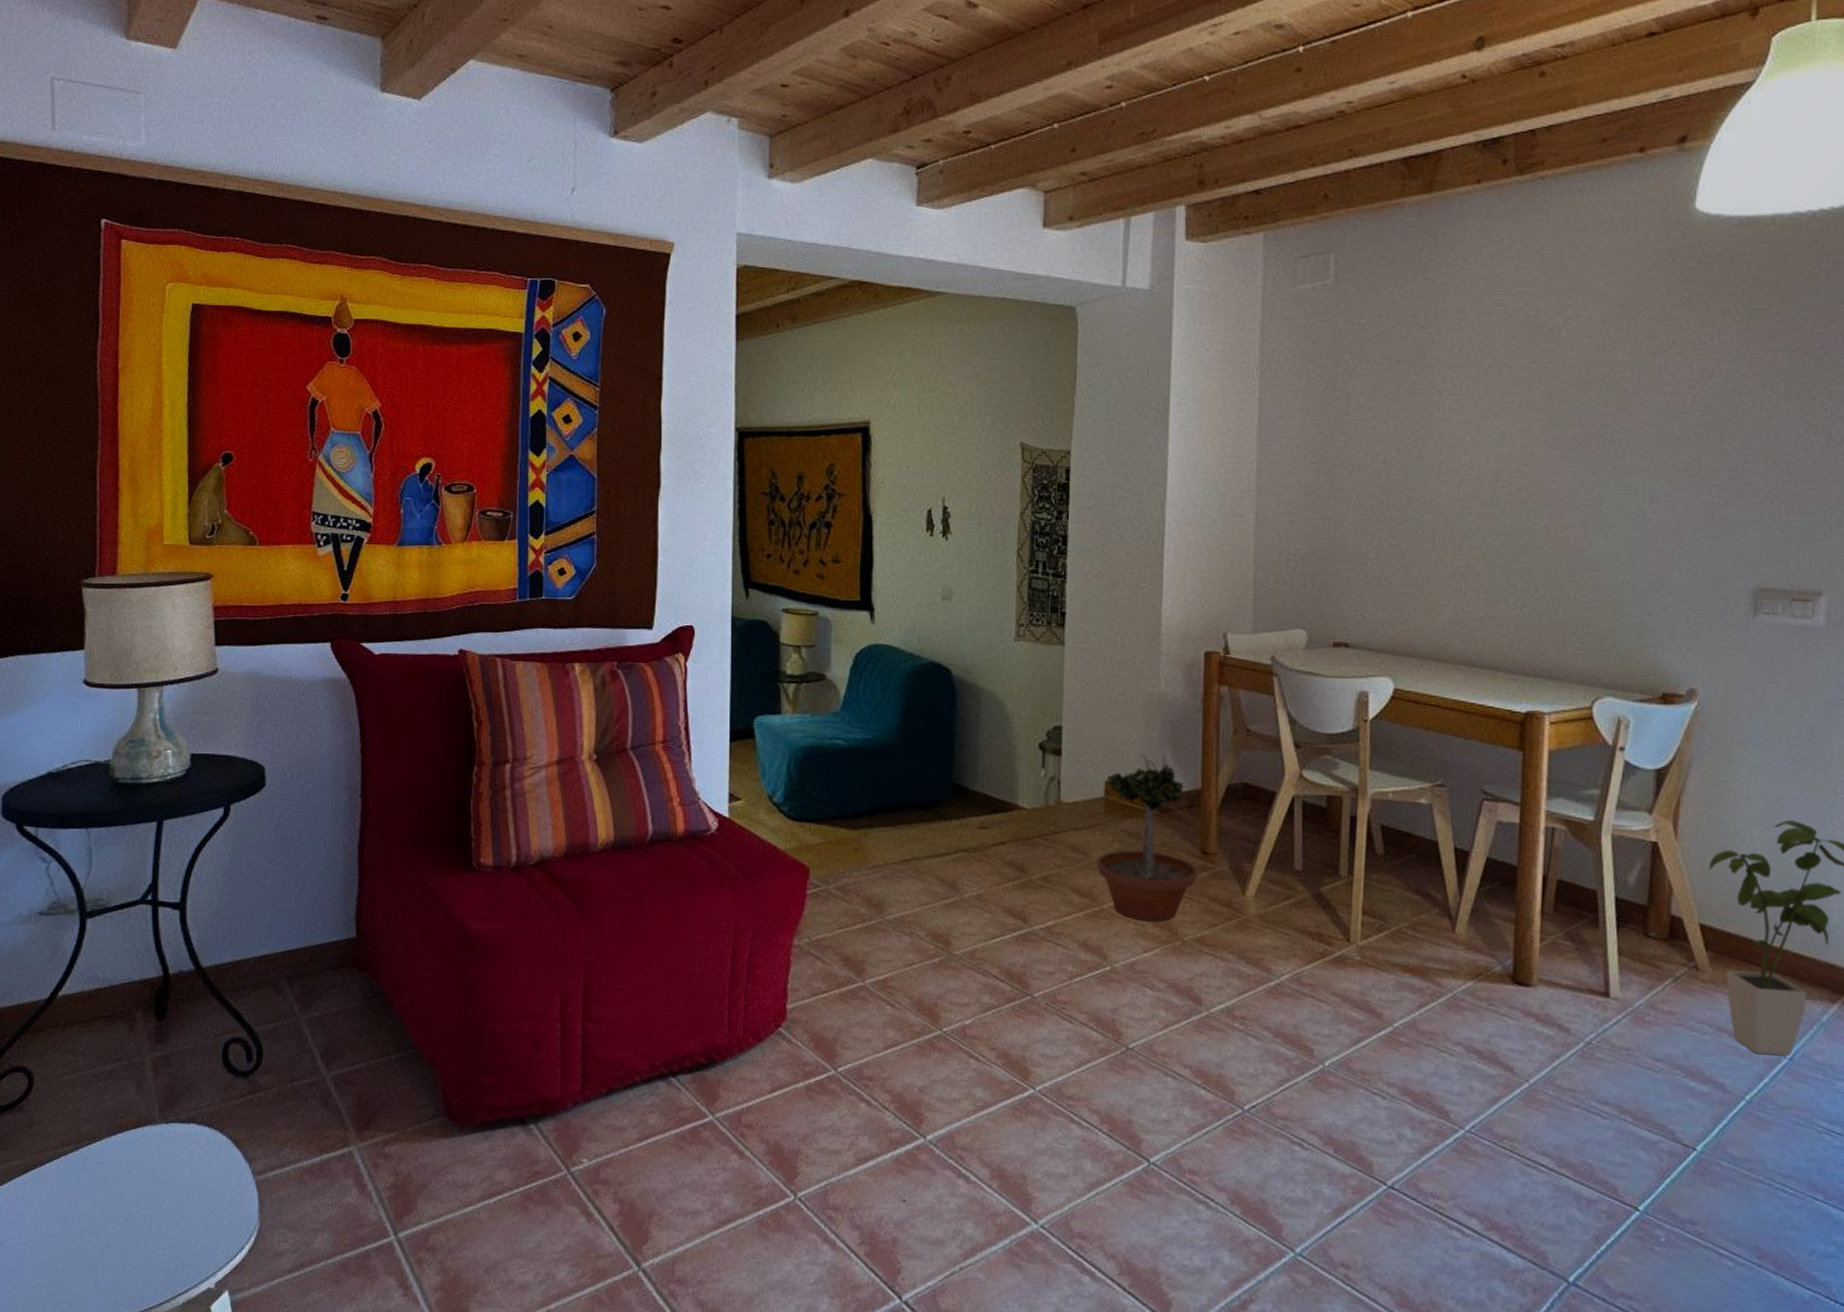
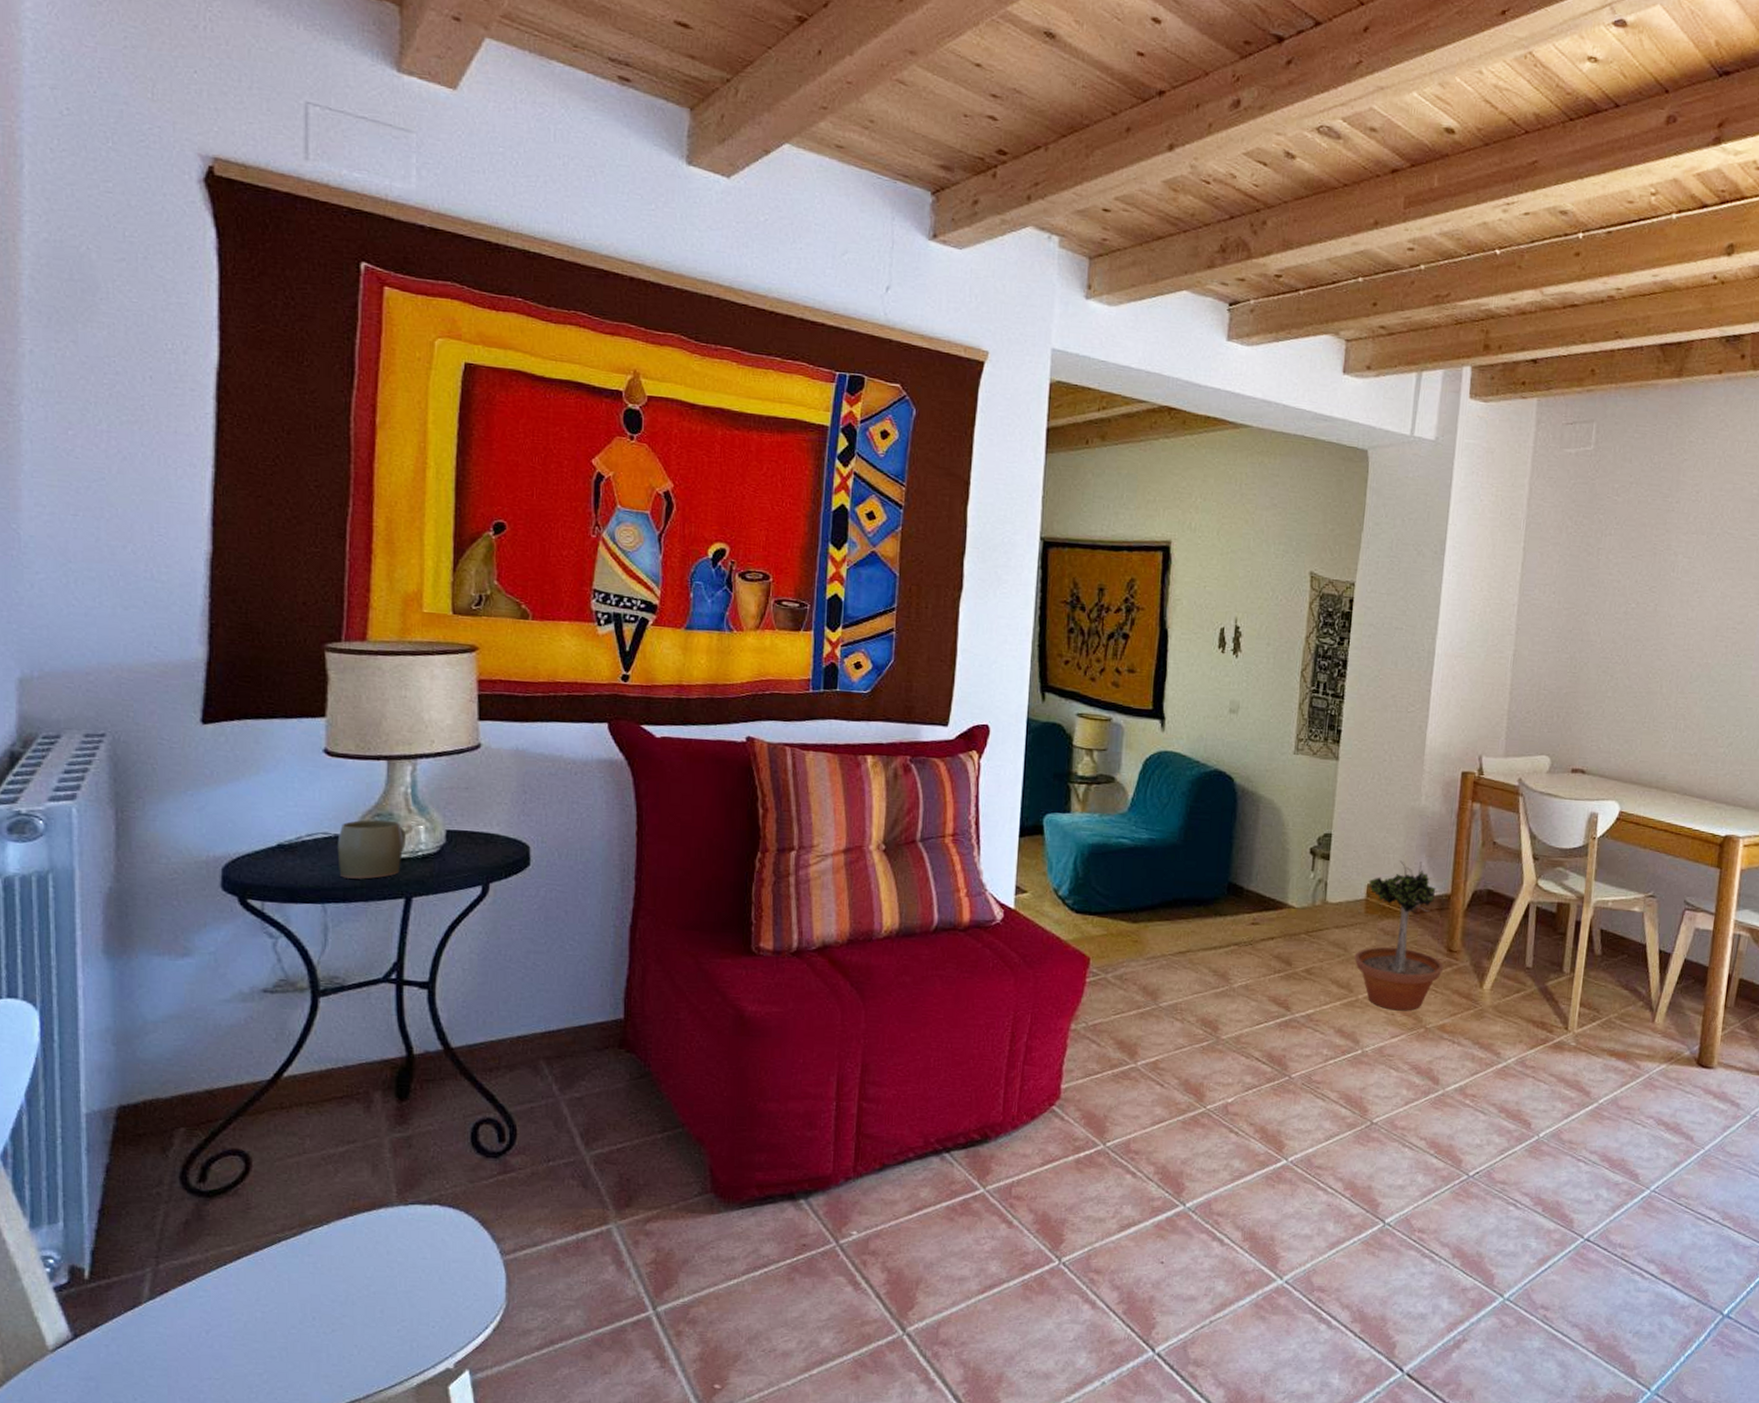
mug: none [97,745,156,804] -> present [337,819,406,879]

